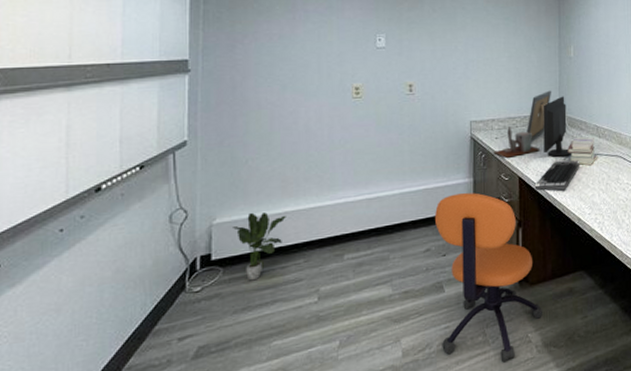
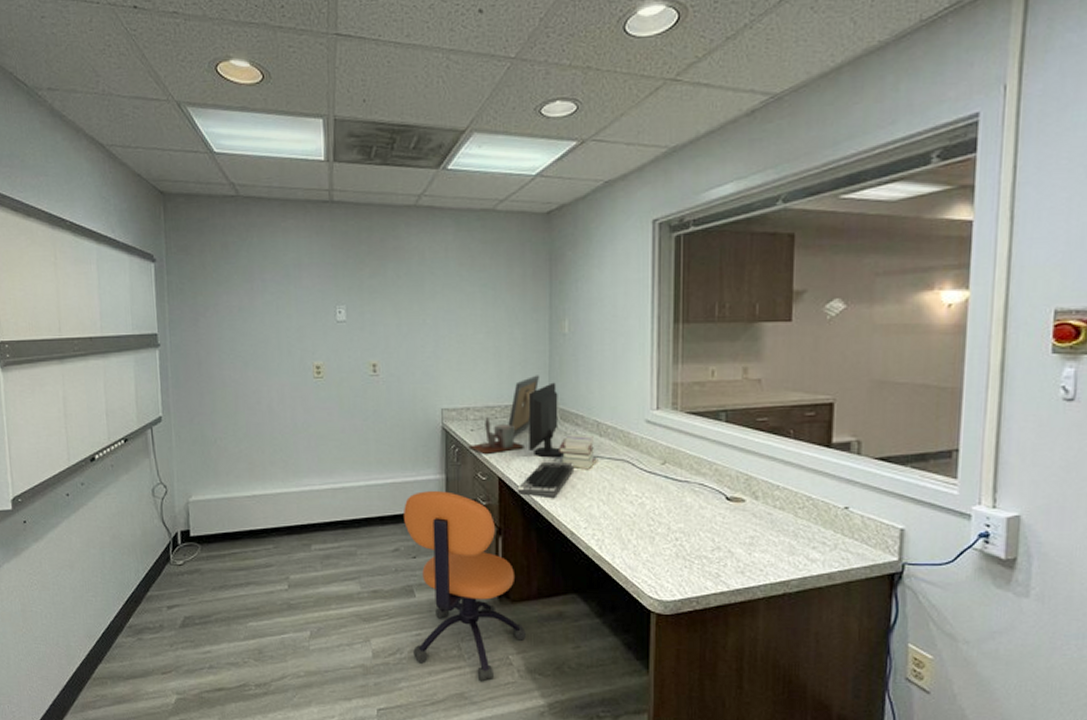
potted plant: present [231,212,286,281] -> none [206,493,255,561]

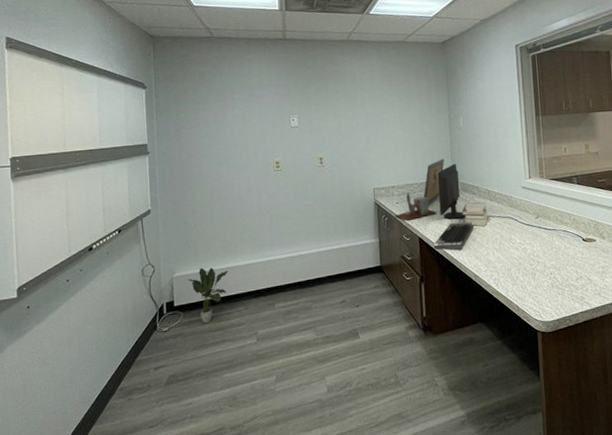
potted plant: none [206,493,255,561] -> present [187,268,228,324]
office chair: present [404,491,526,682] -> none [348,251,447,402]

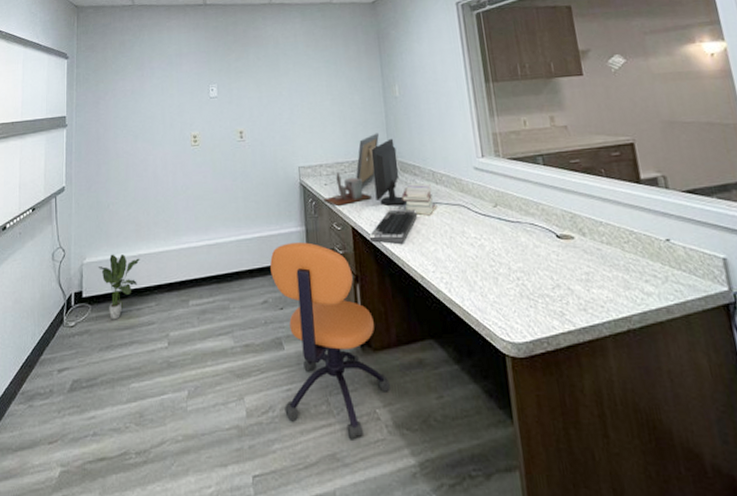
office chair: none [348,251,447,402] -> present [270,242,390,440]

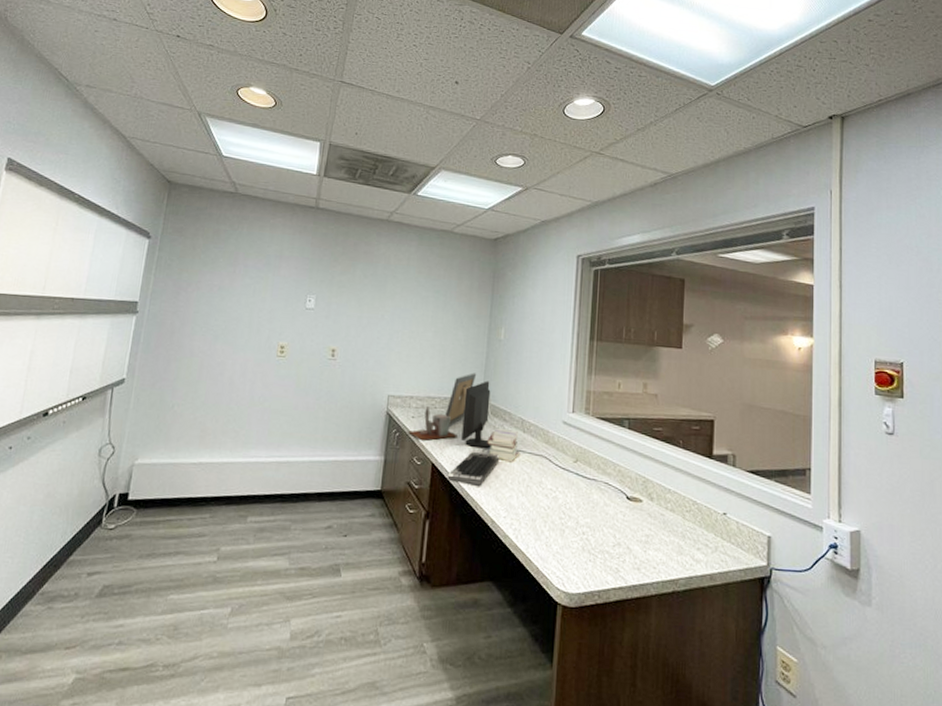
potted plant: present [97,254,140,320] -> none [150,458,200,528]
office chair: present [270,242,390,440] -> none [331,471,442,671]

